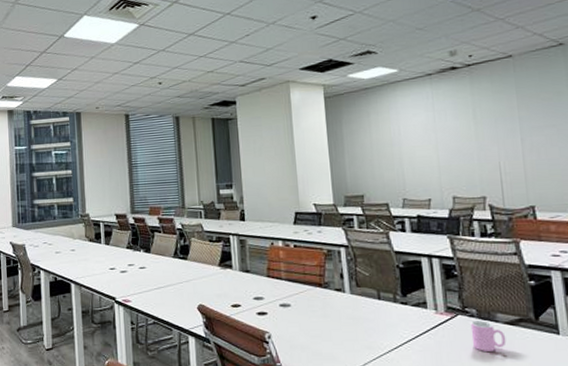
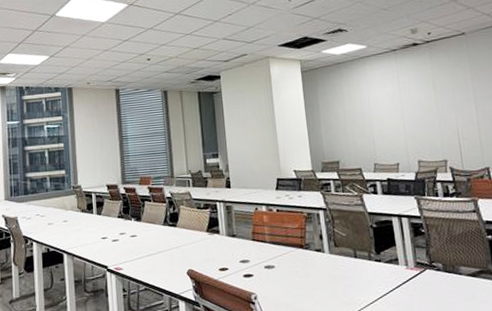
cup: present [470,320,507,351] -> none [437,273,470,302]

